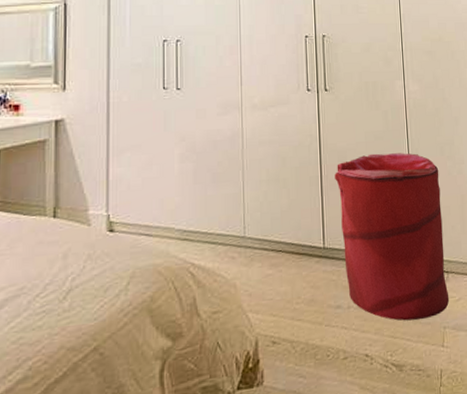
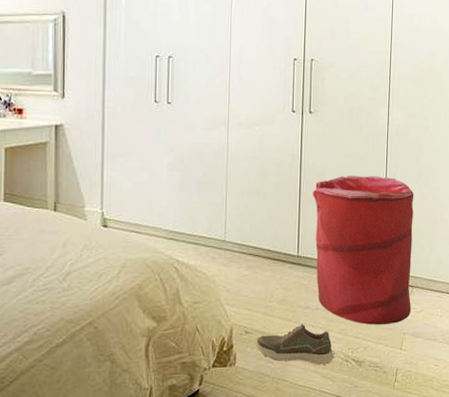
shoe: none [285,327,372,375] -> present [256,324,334,365]

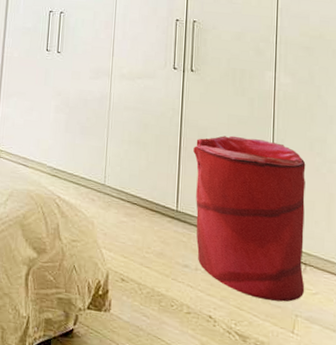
shoe: present [256,324,334,365] -> none [131,282,215,332]

